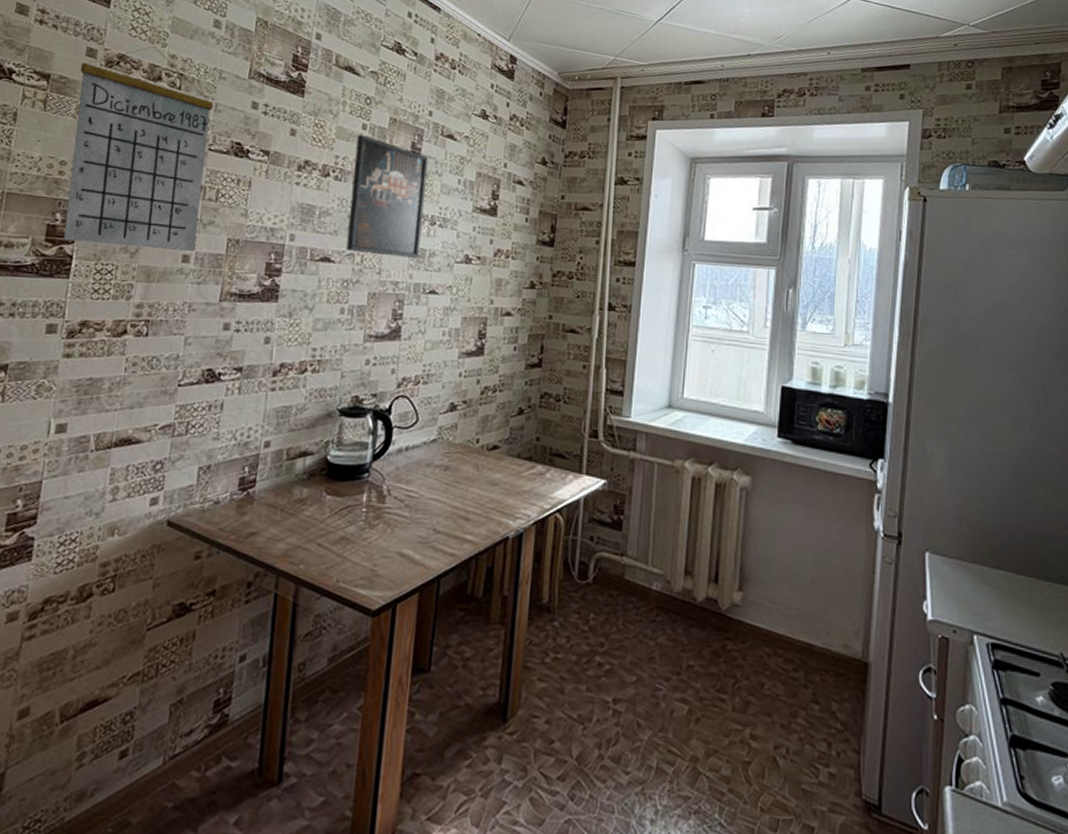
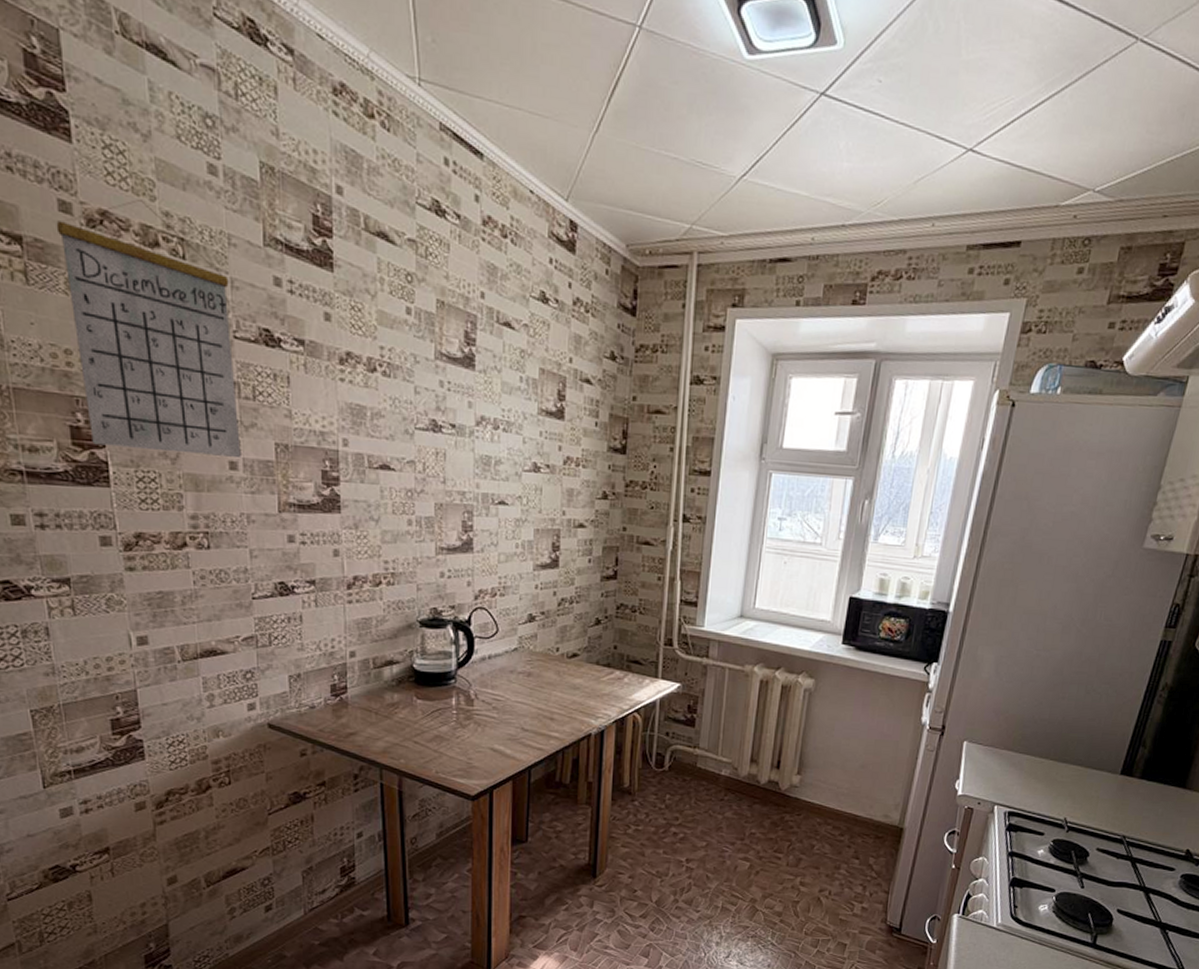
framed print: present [345,135,429,258] -> none [402,321,485,466]

